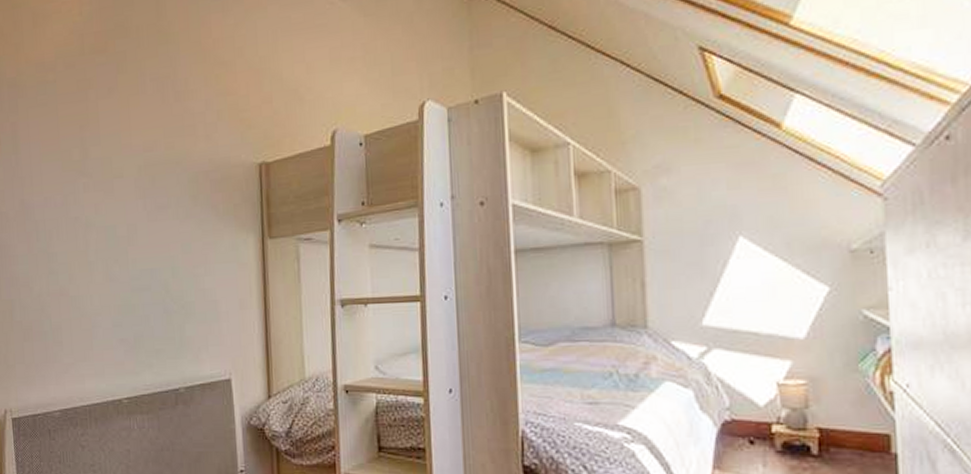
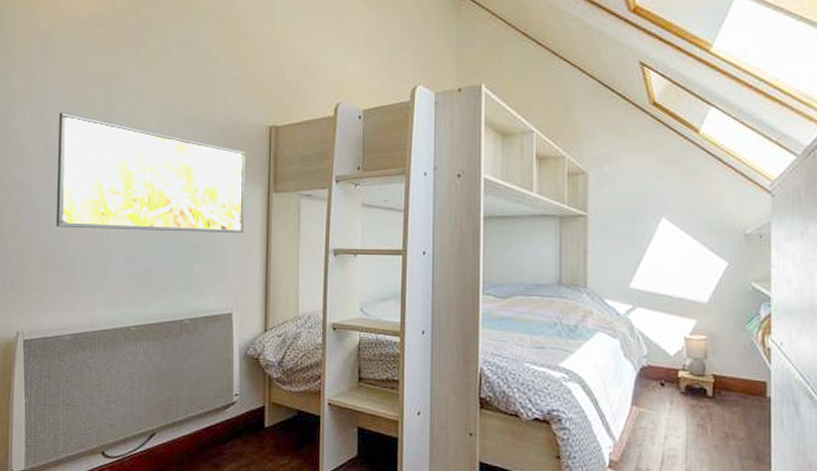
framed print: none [32,166,238,293] -> present [56,112,245,234]

